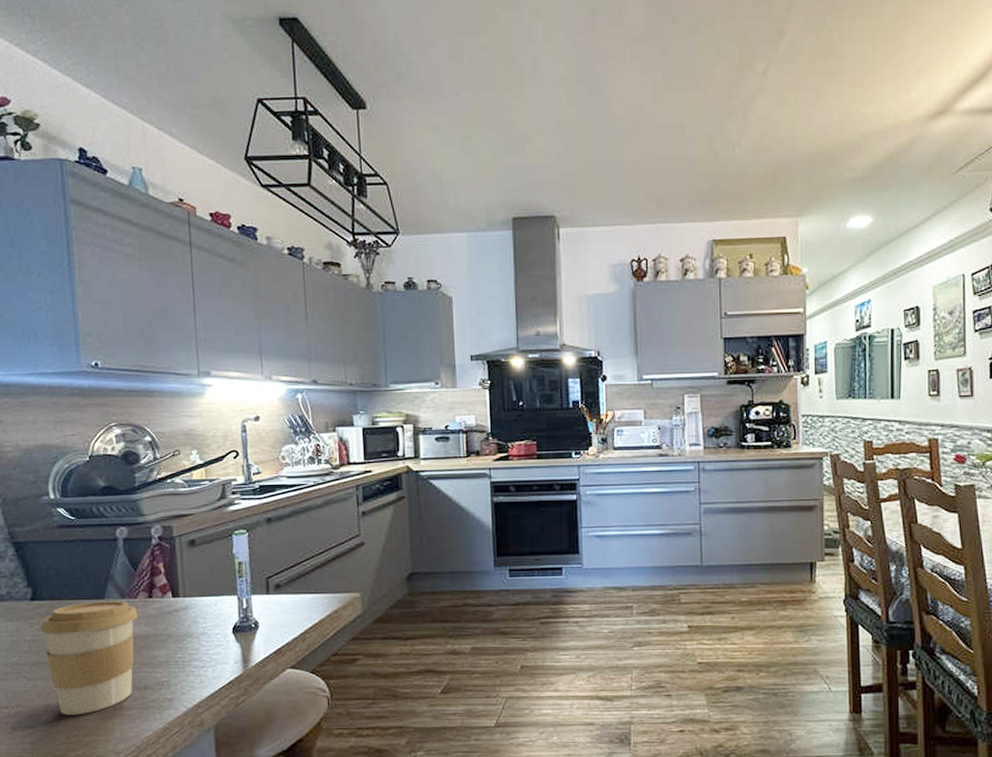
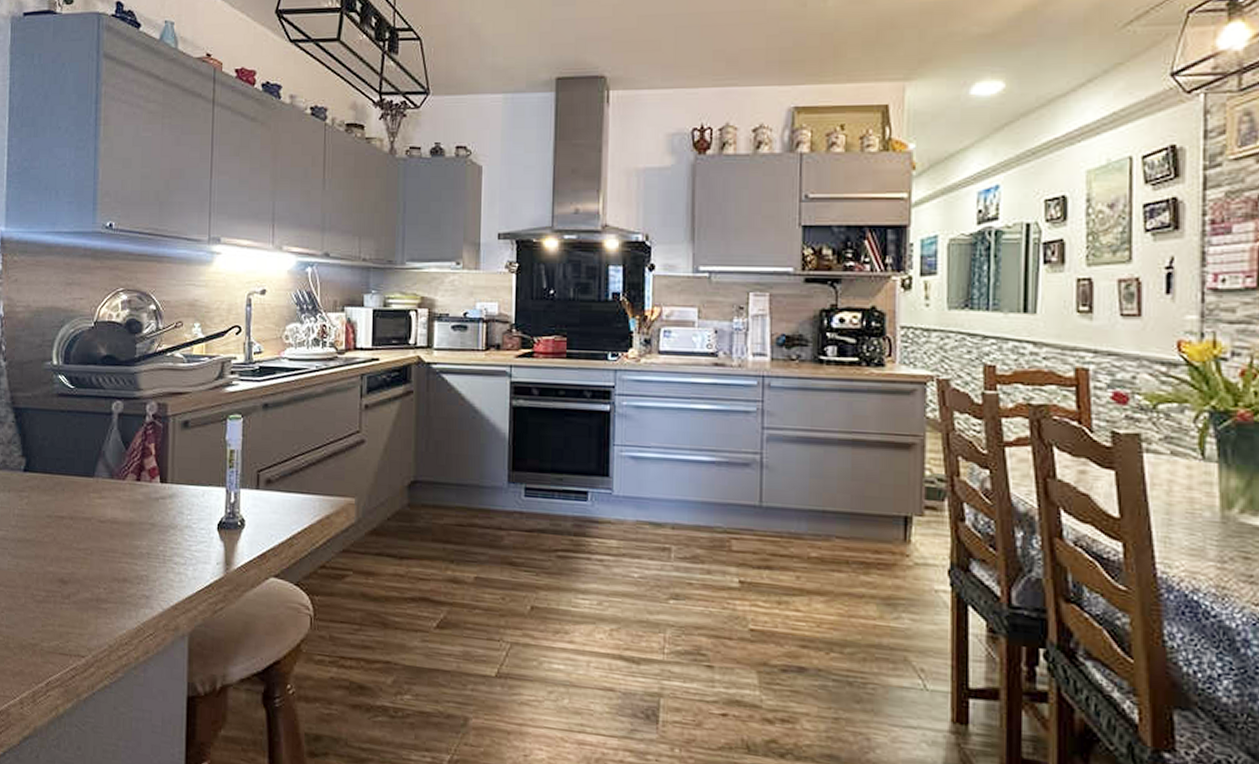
coffee cup: present [41,601,138,715] -> none [30,479,124,602]

